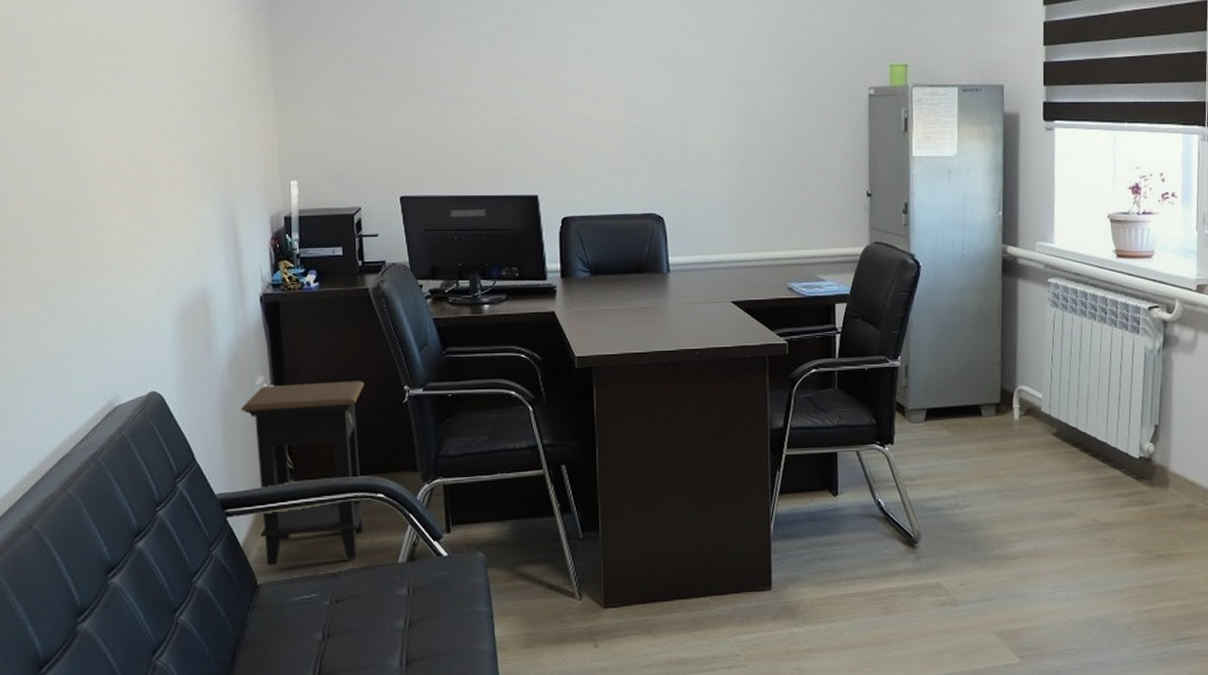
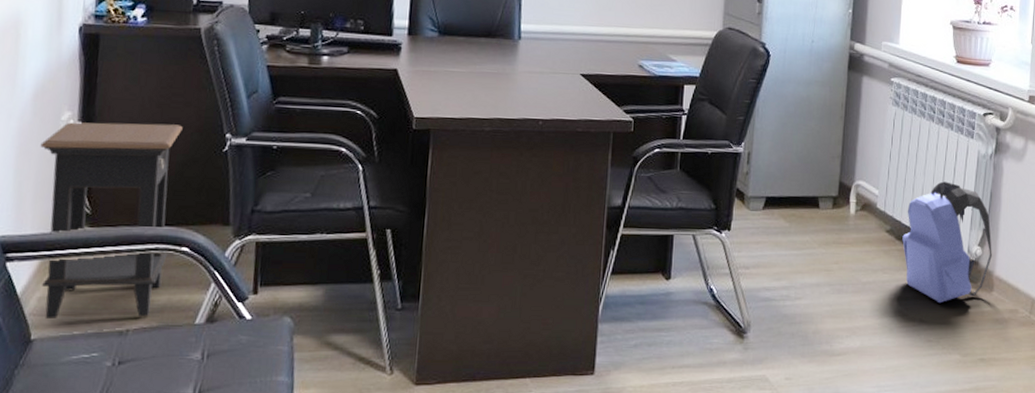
backpack: none [1070,380,1166,503] -> present [902,181,992,304]

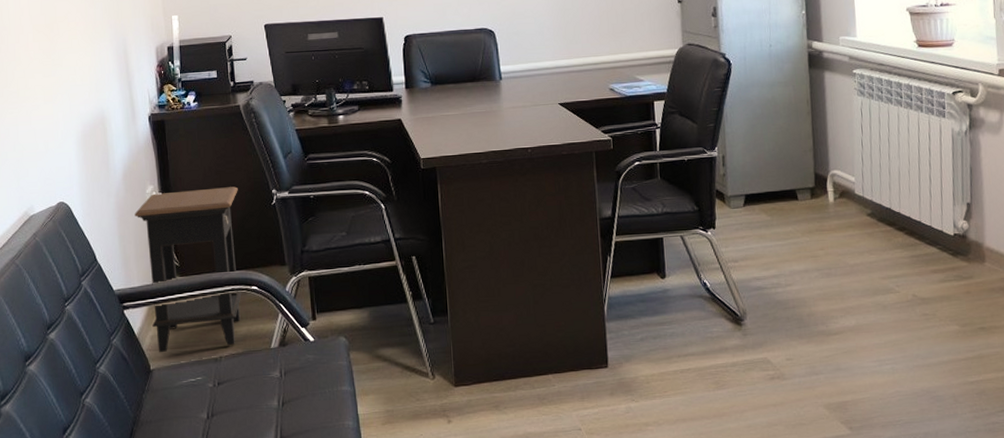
backpack: present [902,181,992,304] -> none [884,162,980,278]

